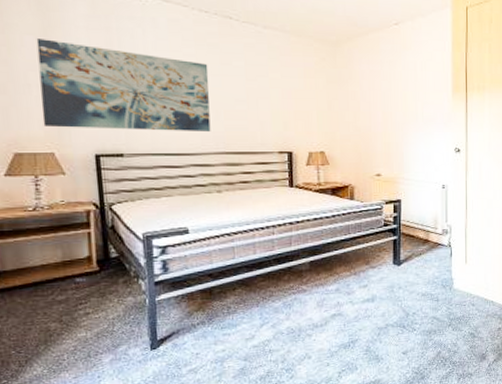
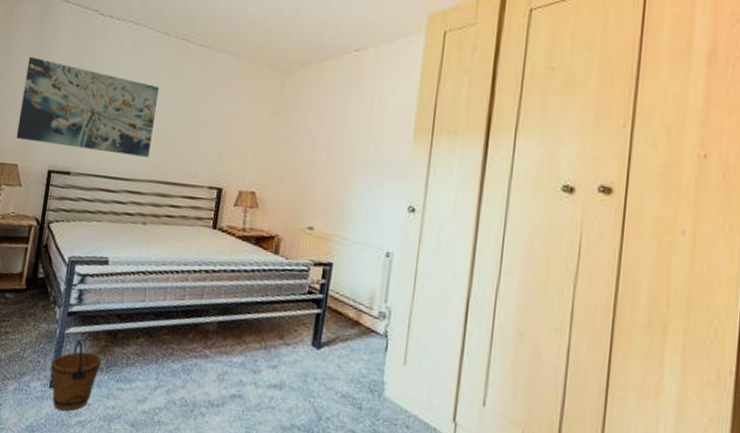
bucket: none [147,303,203,366] -> present [50,339,103,412]

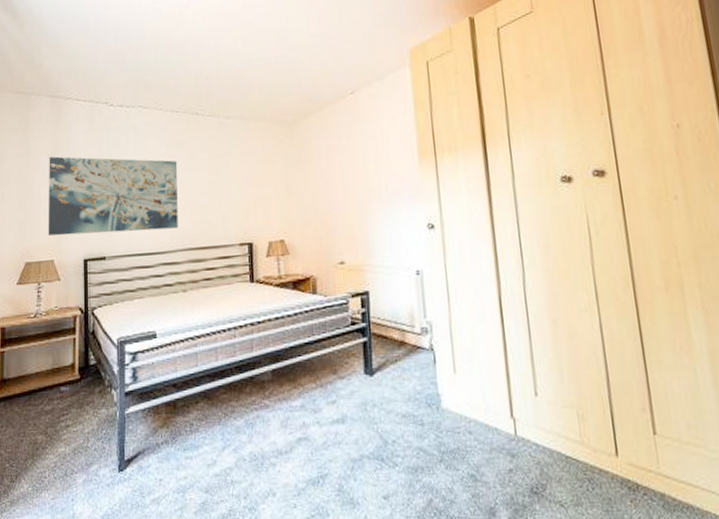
bucket: present [50,339,103,412] -> none [116,417,166,493]

